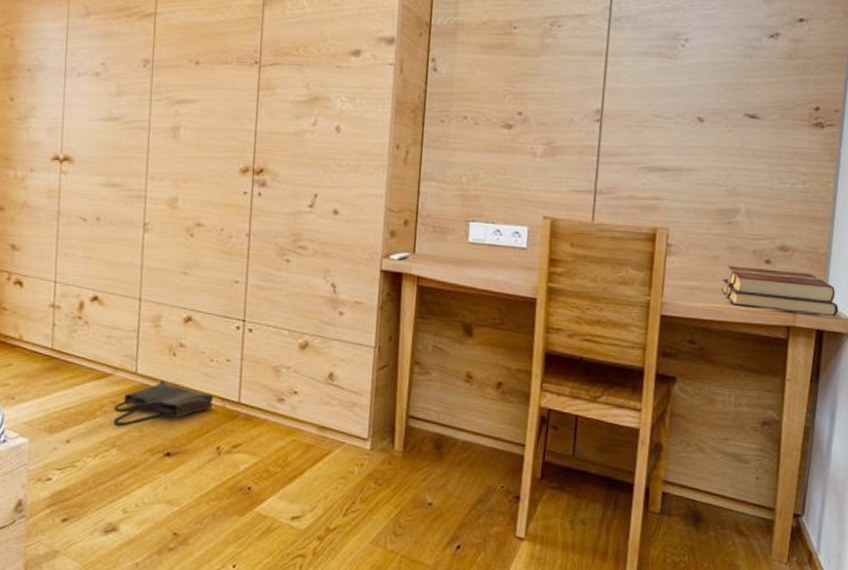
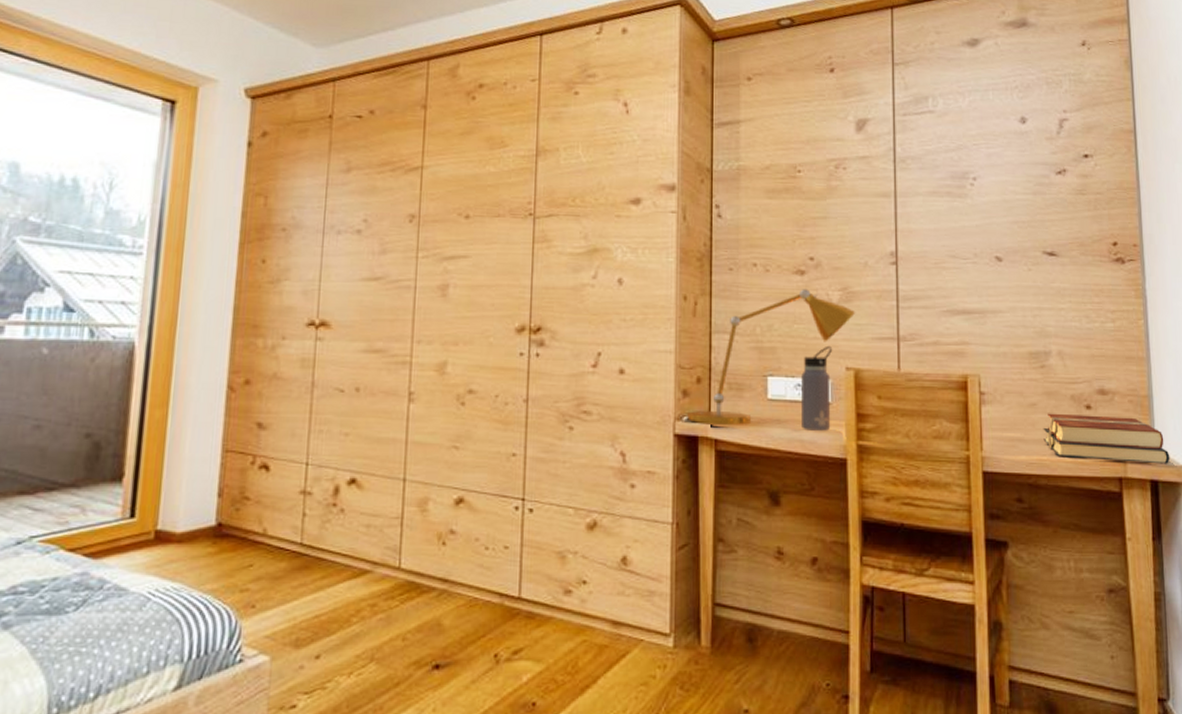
tote bag: present [112,380,214,427] -> none [371,575,490,636]
desk lamp: none [389,142,558,265] -> present [683,289,856,426]
water bottle: none [497,195,533,274] -> present [801,345,833,432]

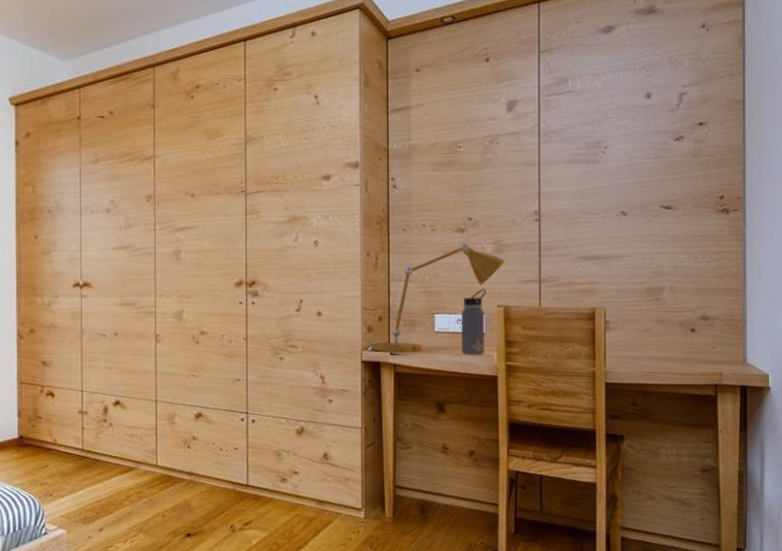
books: present [1043,413,1170,464] -> none [655,336,758,373]

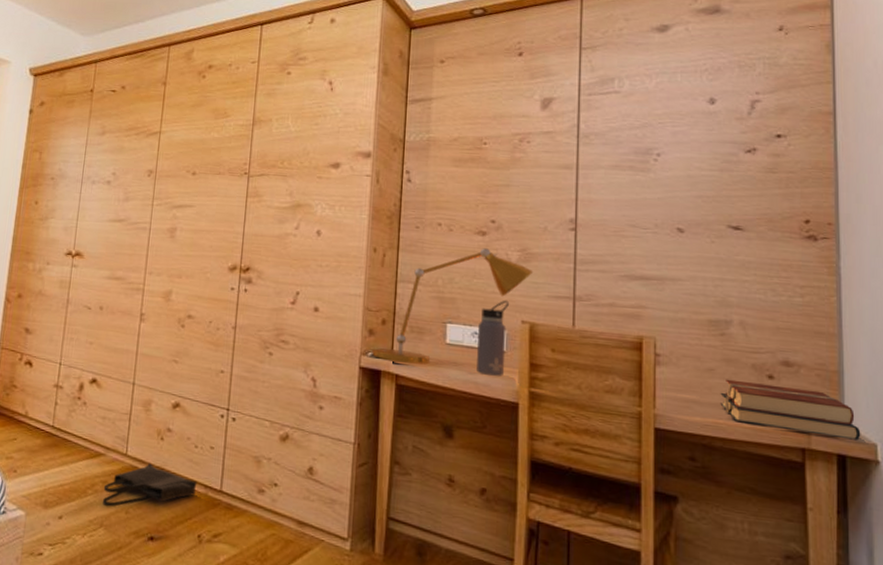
tote bag: none [138,470,225,514] -> present [102,463,197,507]
books: none [655,336,758,373] -> present [720,379,861,441]

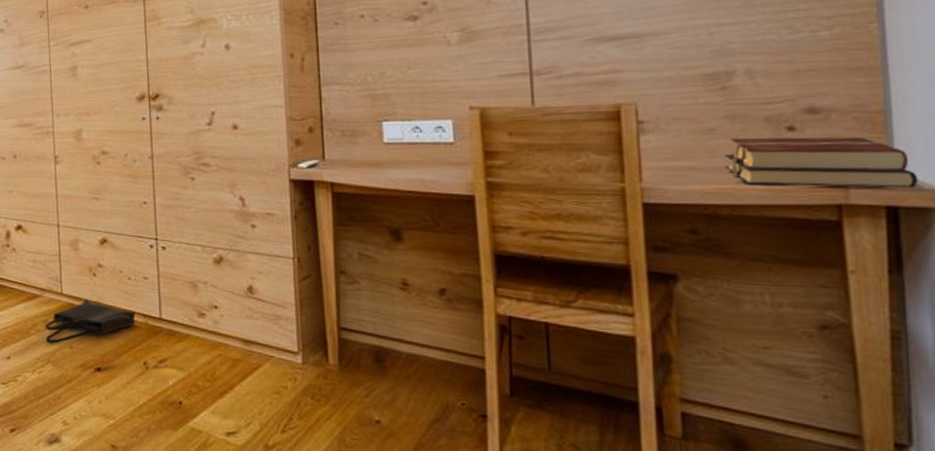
desk lamp: present [368,248,534,365] -> none [298,34,479,170]
water bottle: present [477,300,510,377] -> none [419,87,455,172]

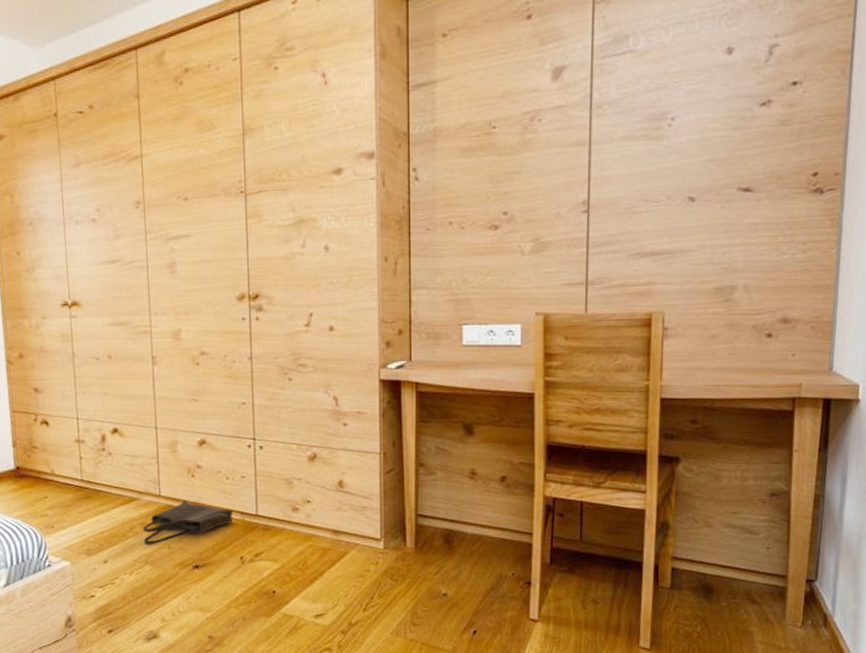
books: present [725,136,919,188] -> none [721,342,846,384]

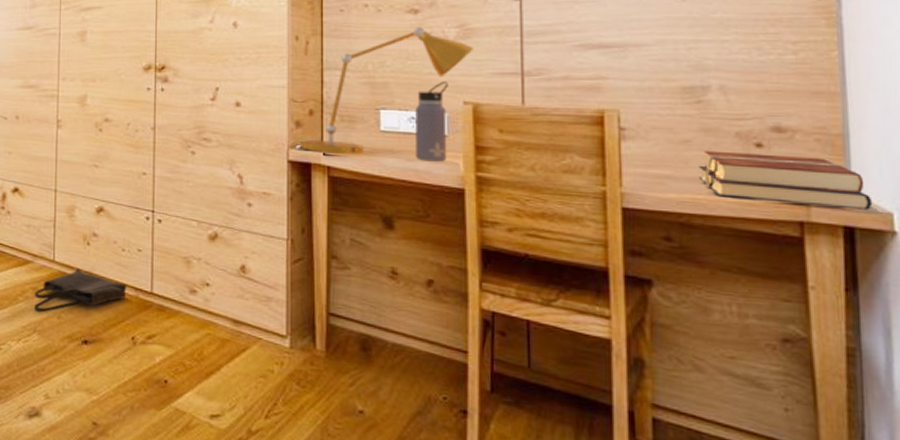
desk lamp: none [387,243,547,371] -> present [296,27,475,155]
water bottle: none [494,293,524,372] -> present [415,80,450,163]
books: none [721,342,846,384] -> present [698,150,873,210]

